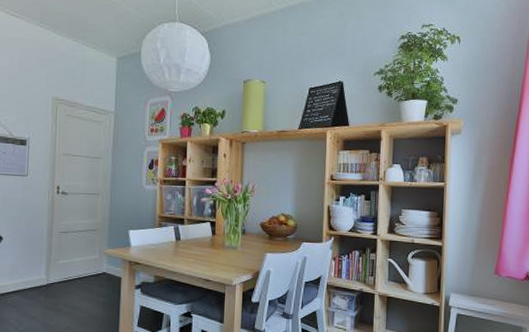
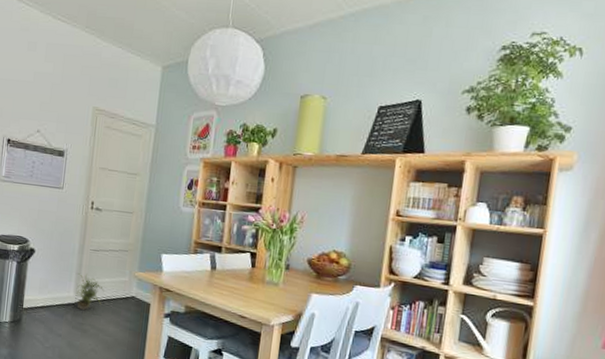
potted plant: none [46,255,76,290] -> present [74,273,104,310]

